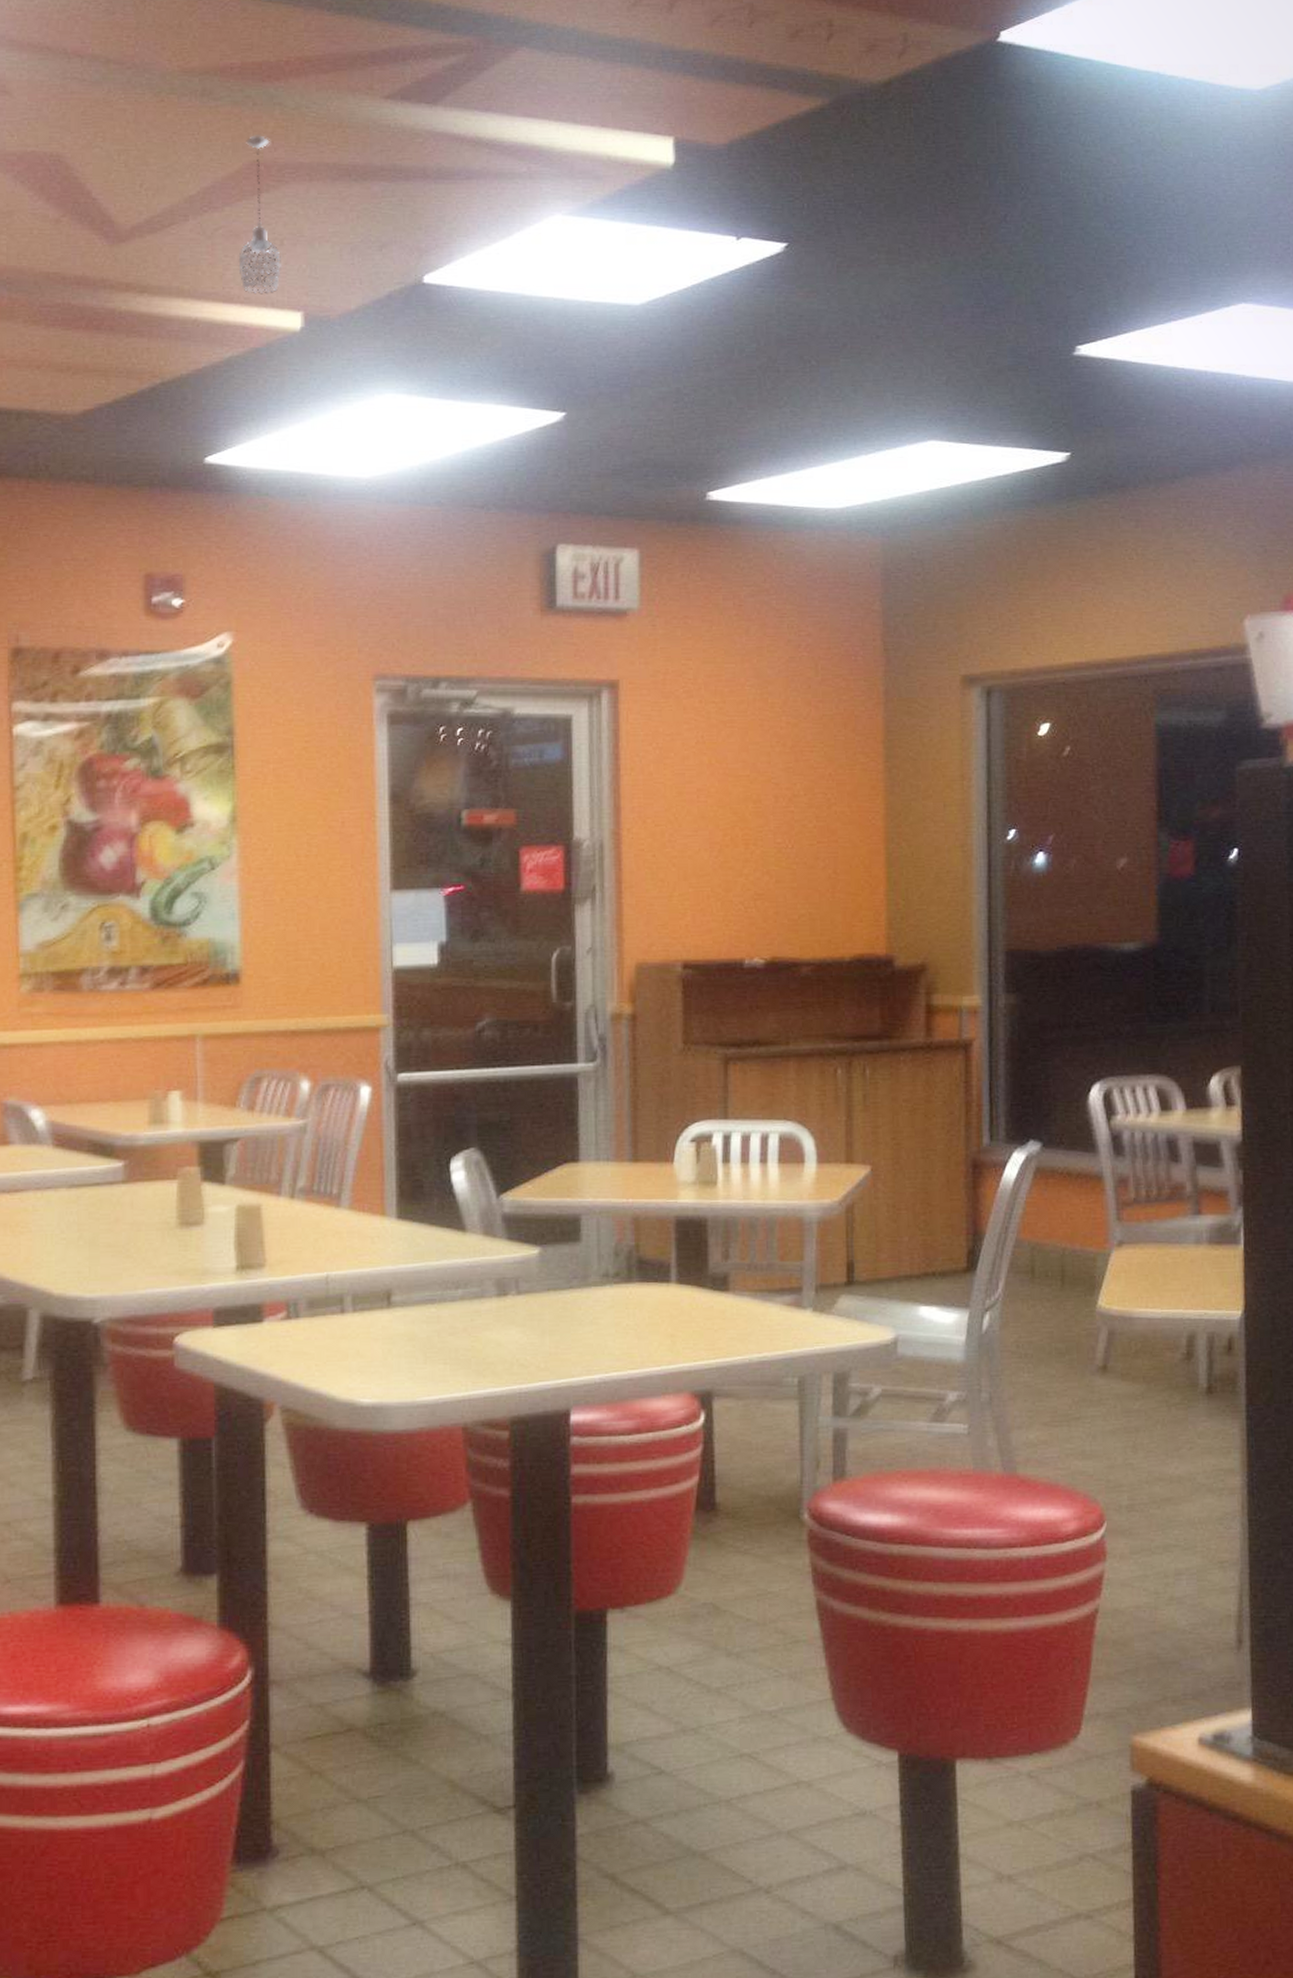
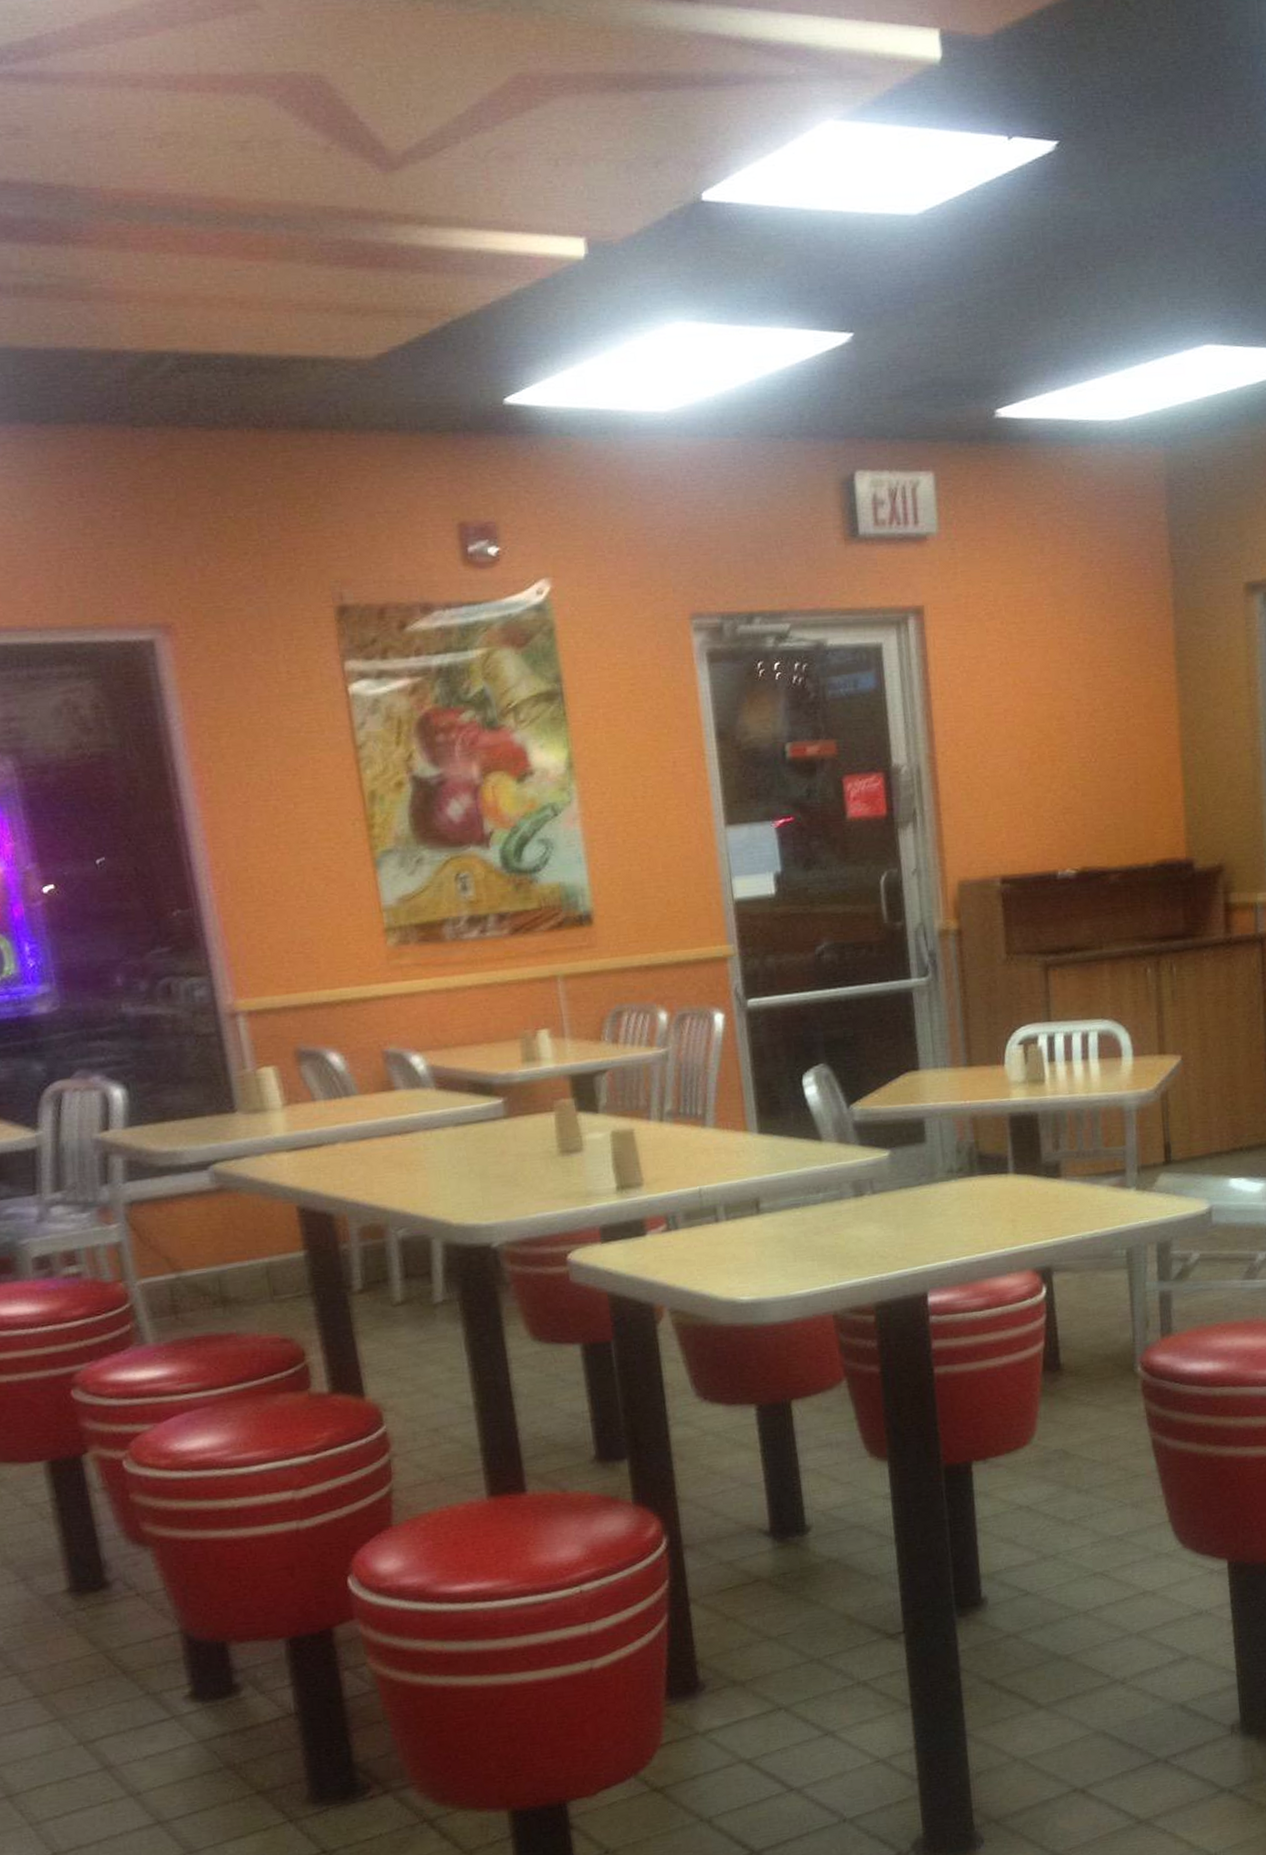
pendant light: present [238,135,281,294] -> none [509,44,559,221]

